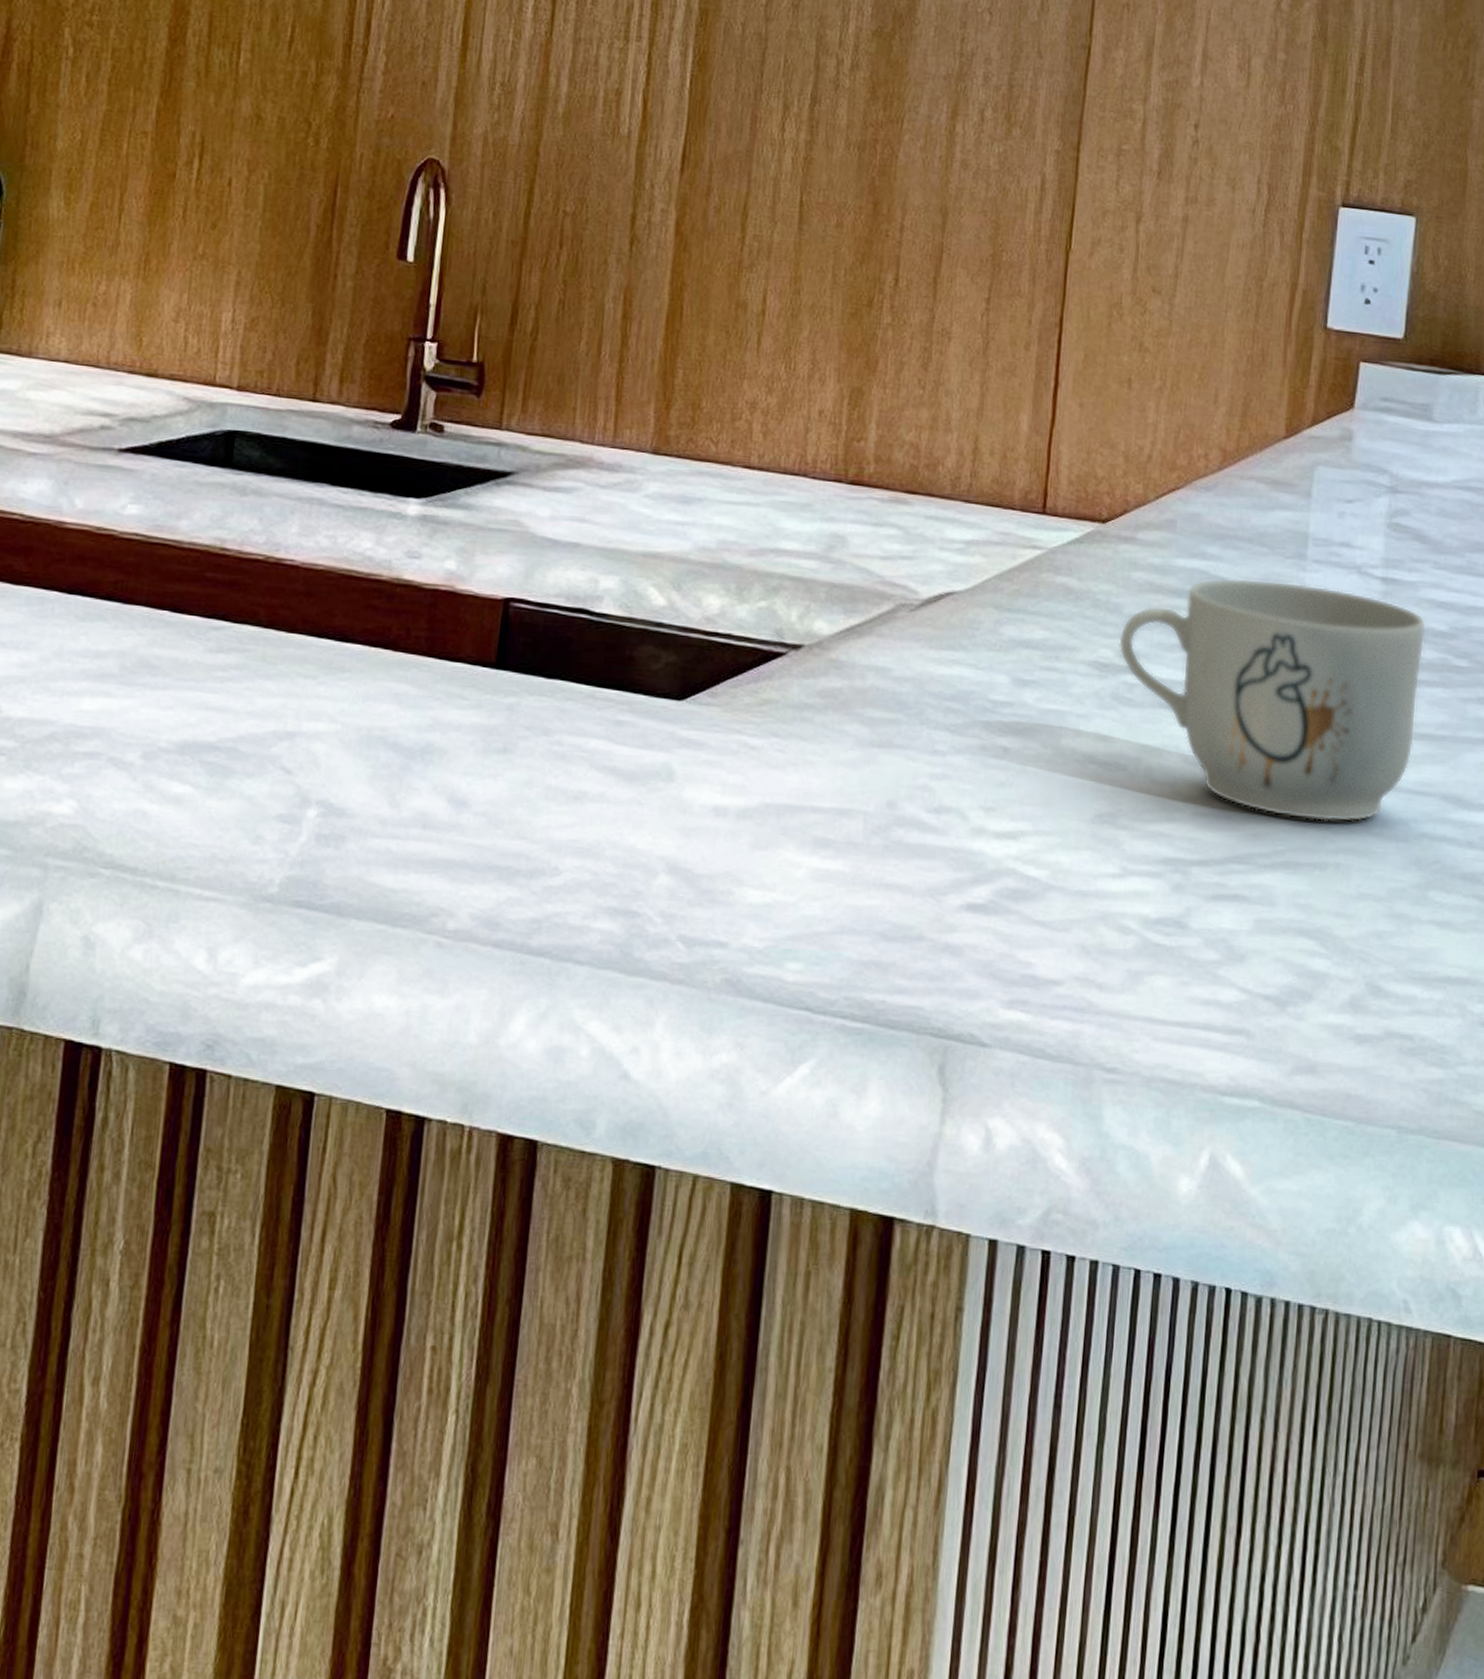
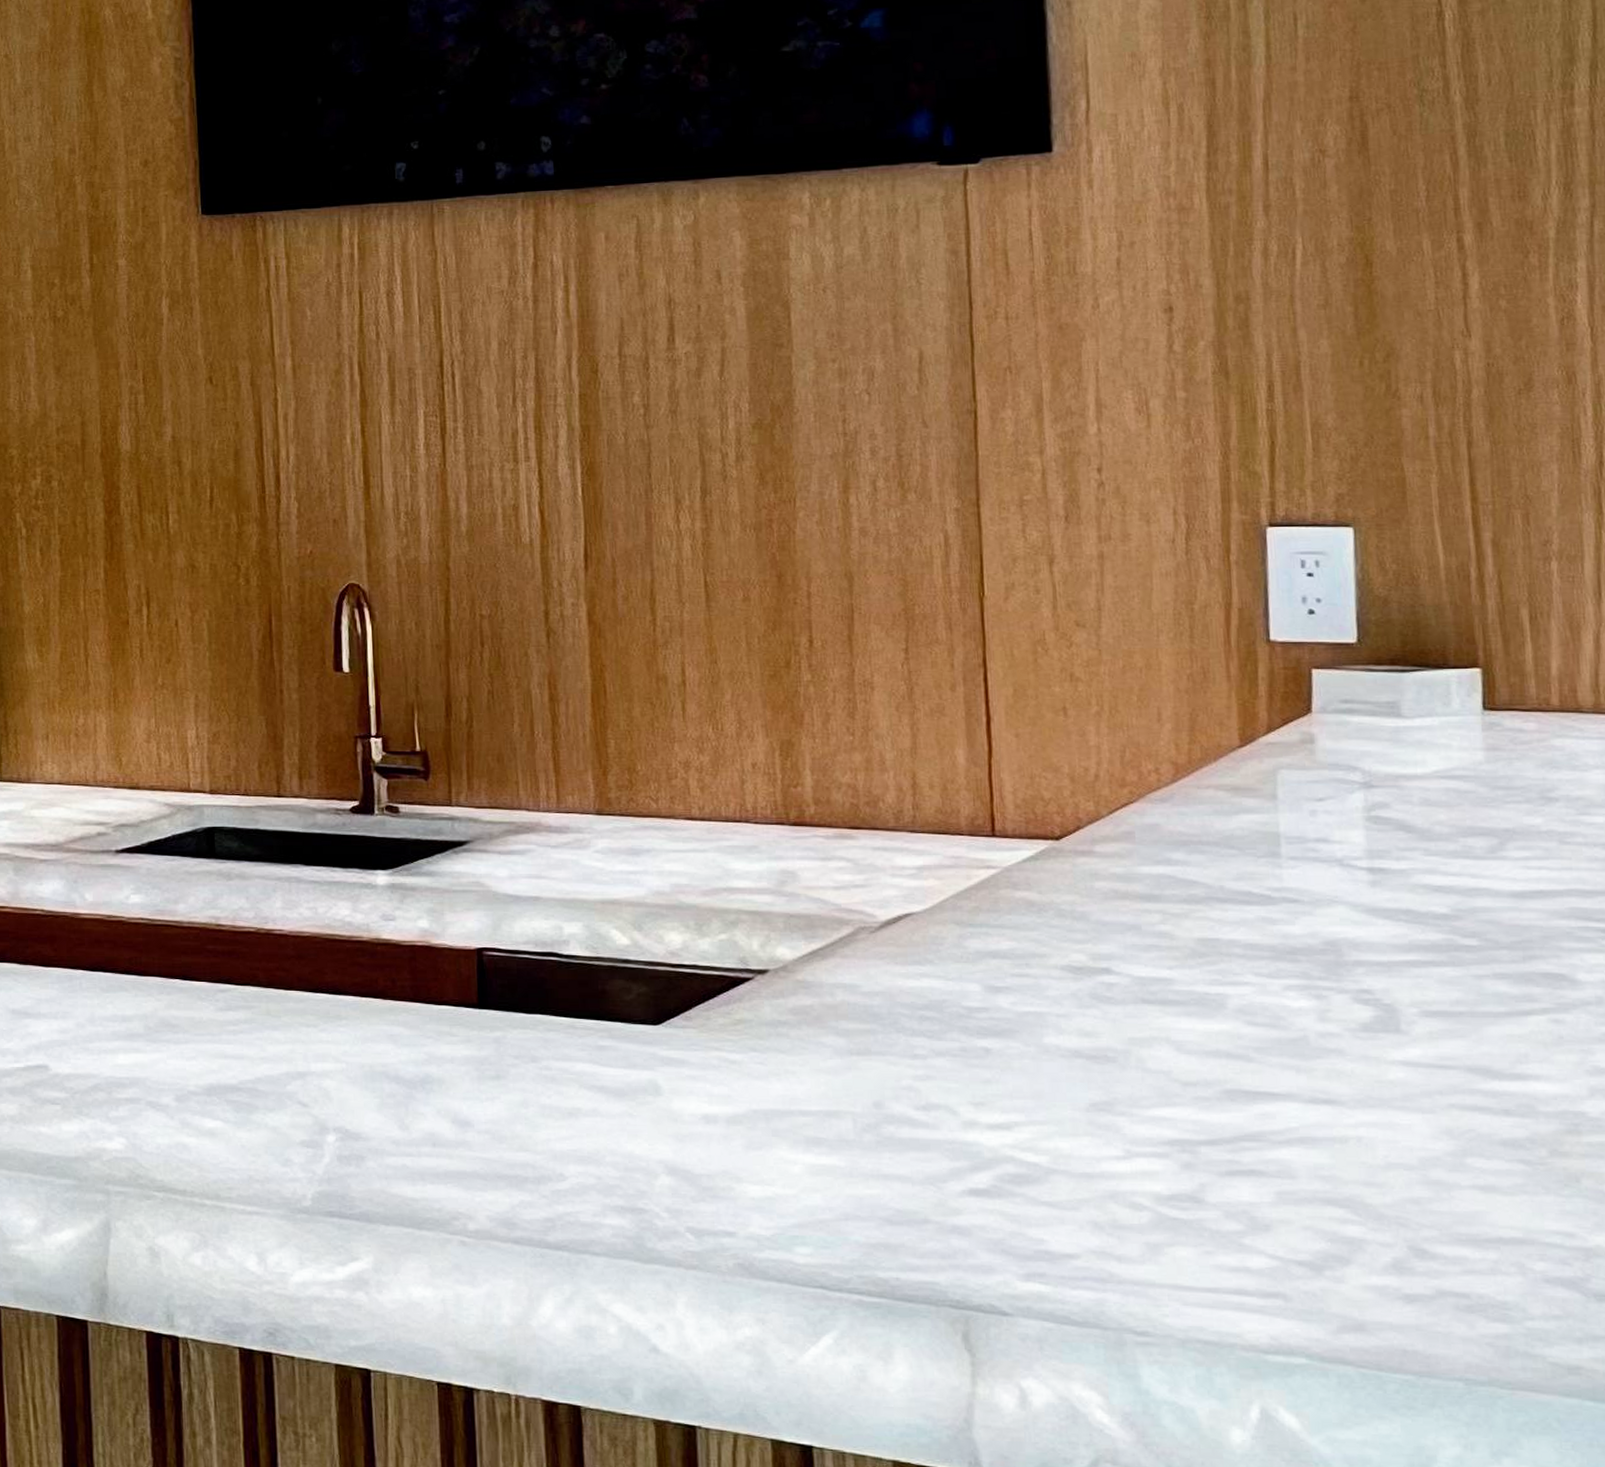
mug: present [1118,578,1426,823] -> none [1090,879,1428,1098]

